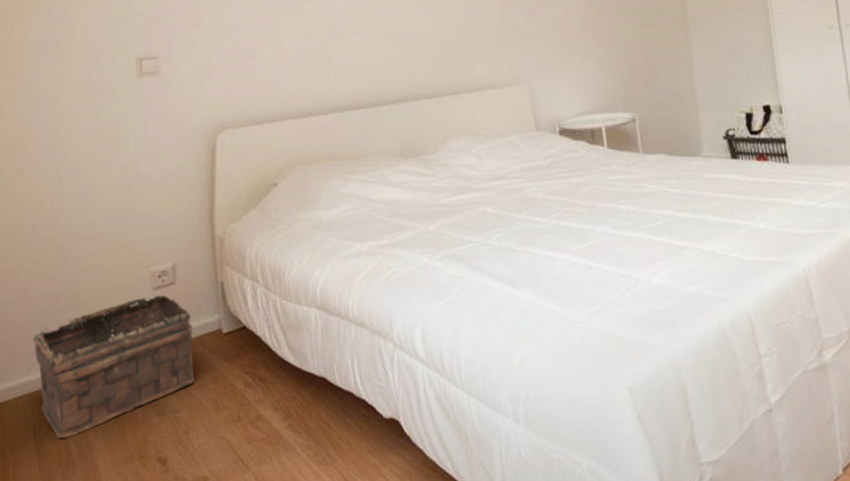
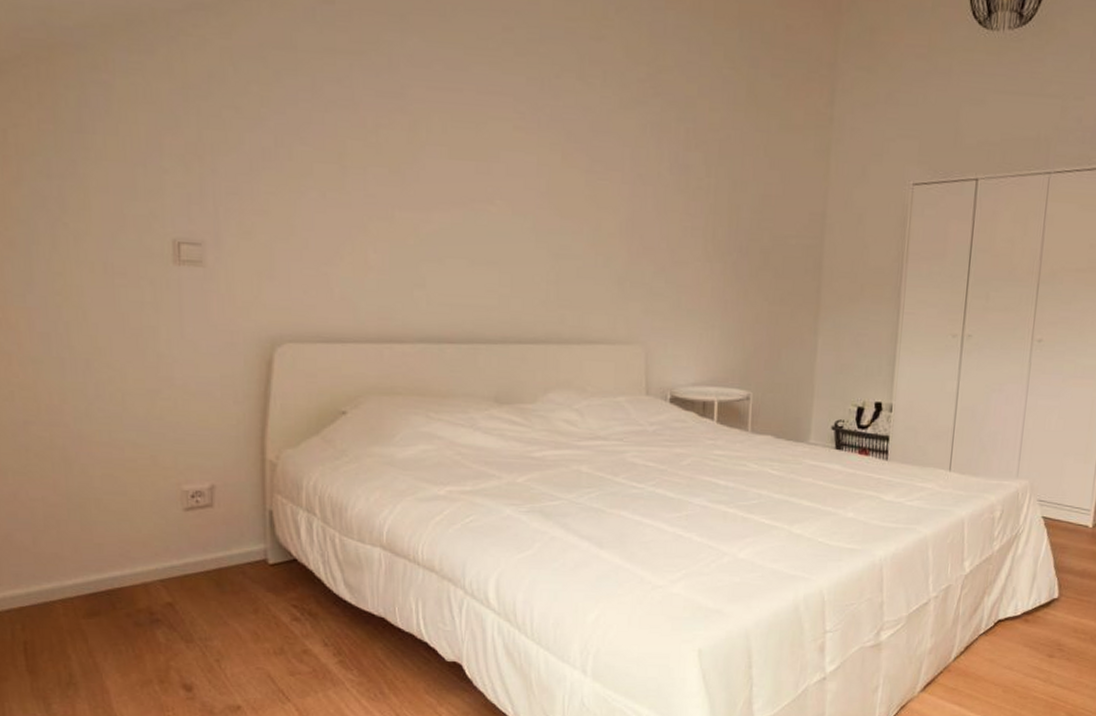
basket: present [33,295,194,438] -> none [24,517,232,658]

